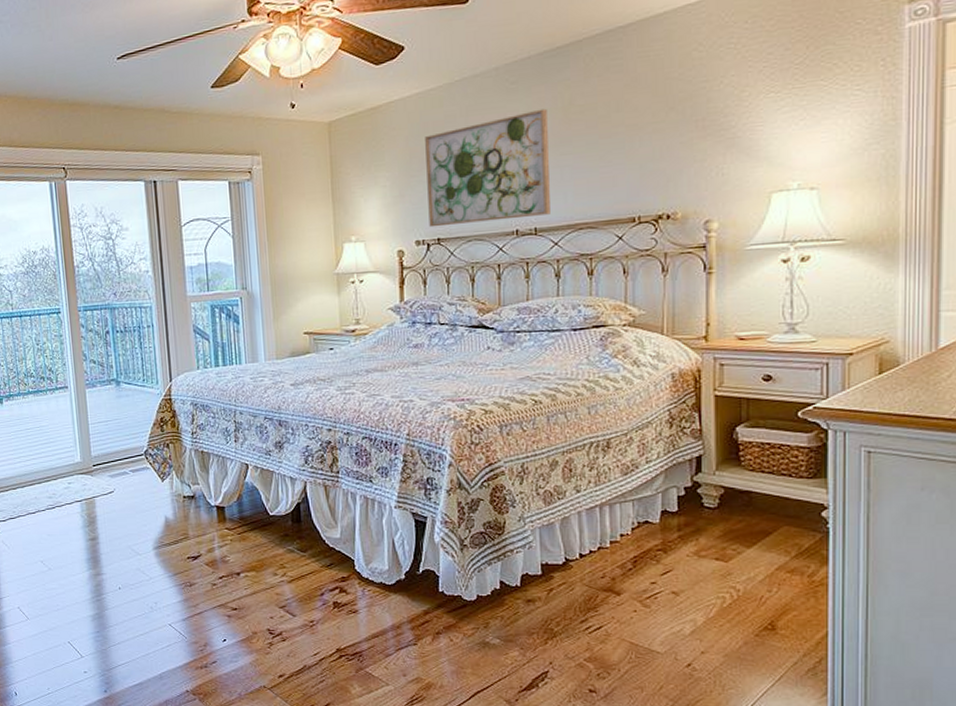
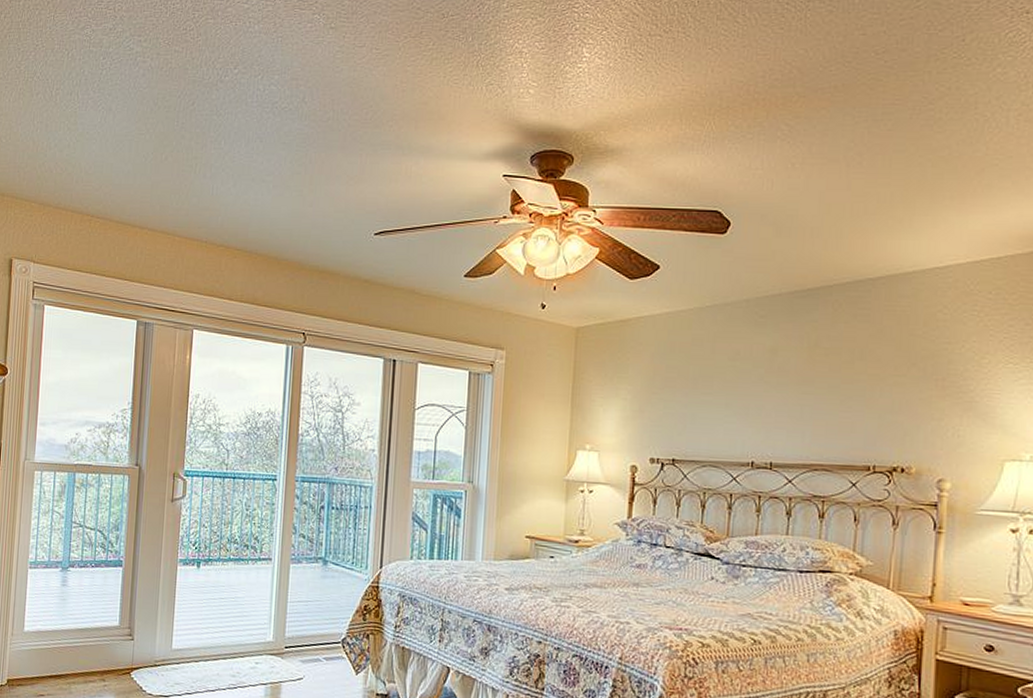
wall art: present [425,108,550,228] -> none [665,346,793,451]

